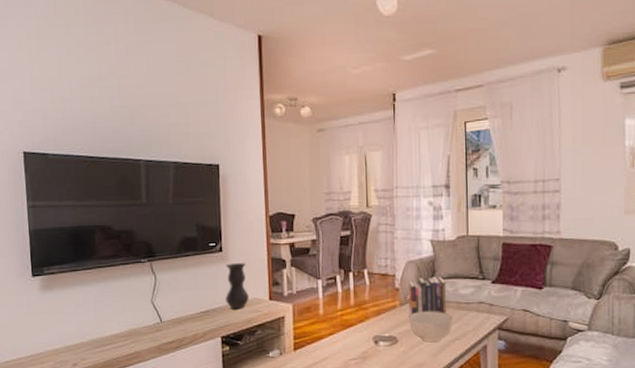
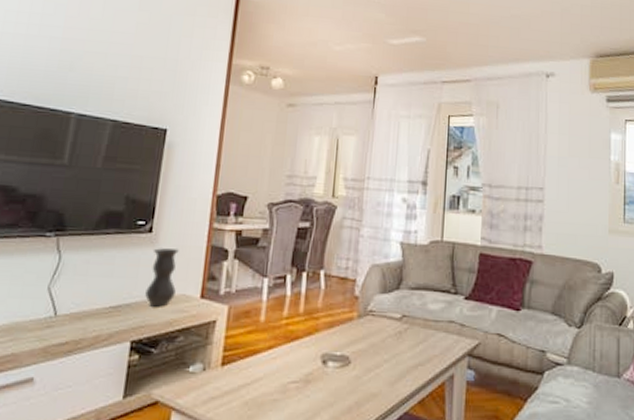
books: present [408,276,447,316] -> none [367,284,414,332]
bowl: present [409,311,453,343] -> none [366,326,417,367]

